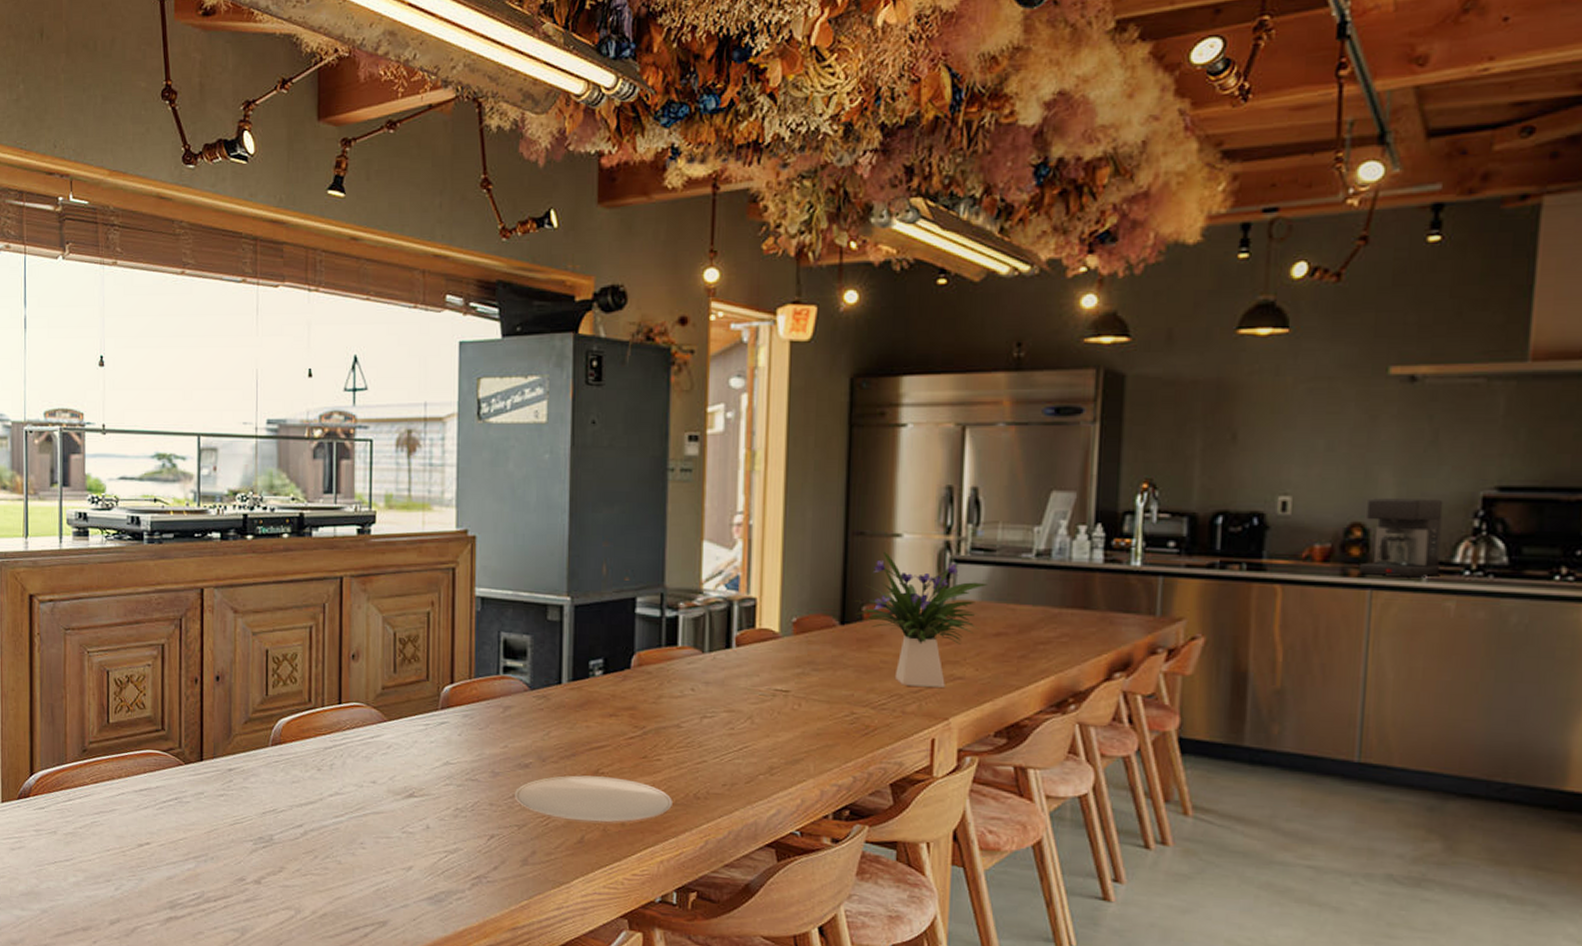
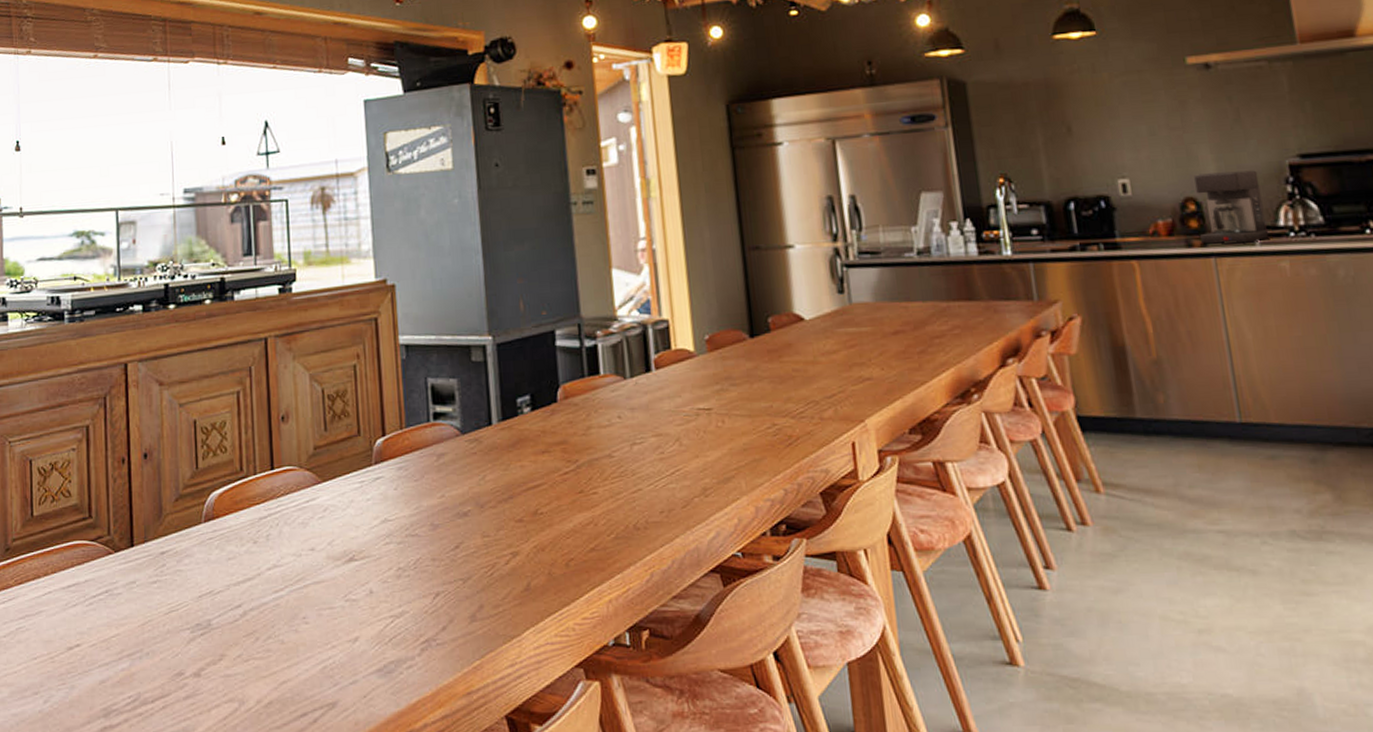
plate: present [514,775,672,824] -> none [455,516,614,569]
flower arrangement: present [853,552,987,687] -> none [758,264,878,392]

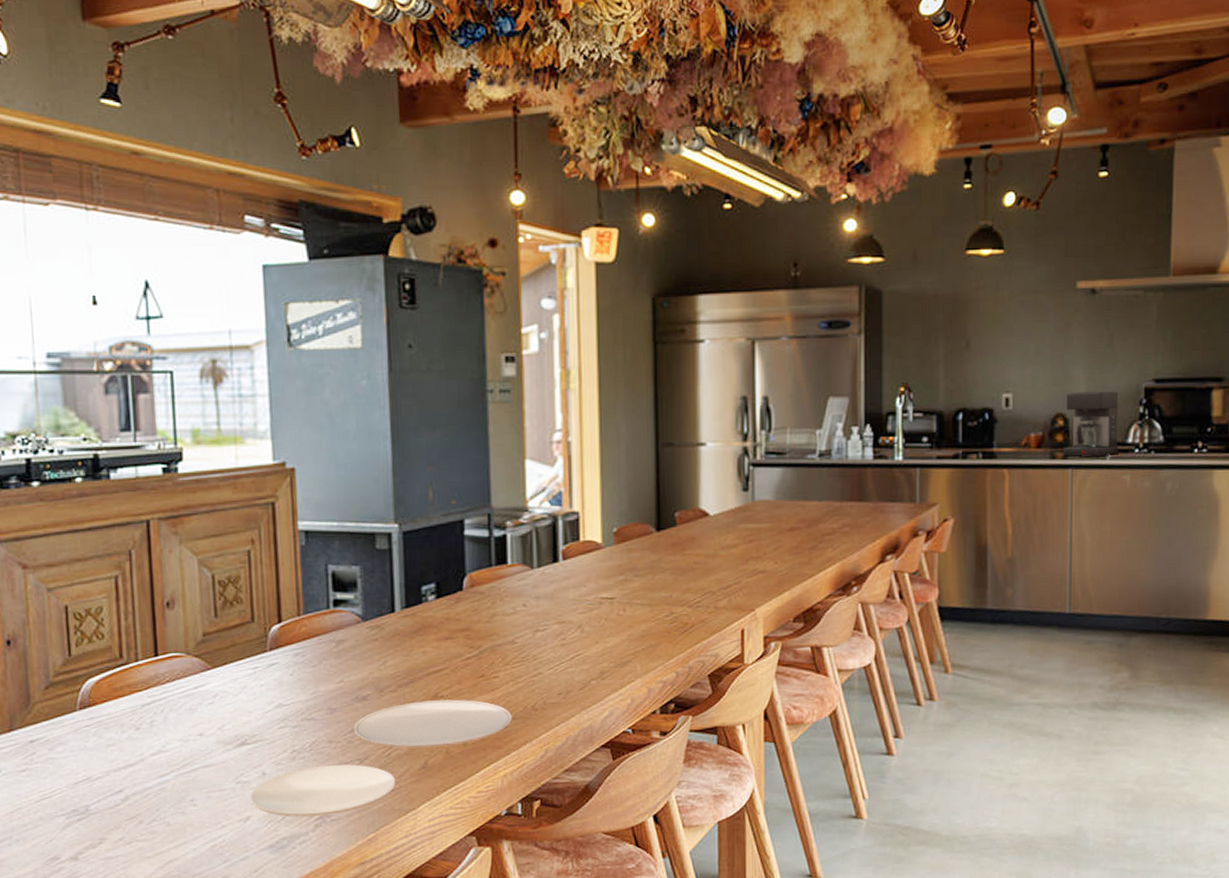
plate: none [358,584,500,640] -> present [250,764,396,817]
plate: none [455,516,614,569] -> present [353,699,512,749]

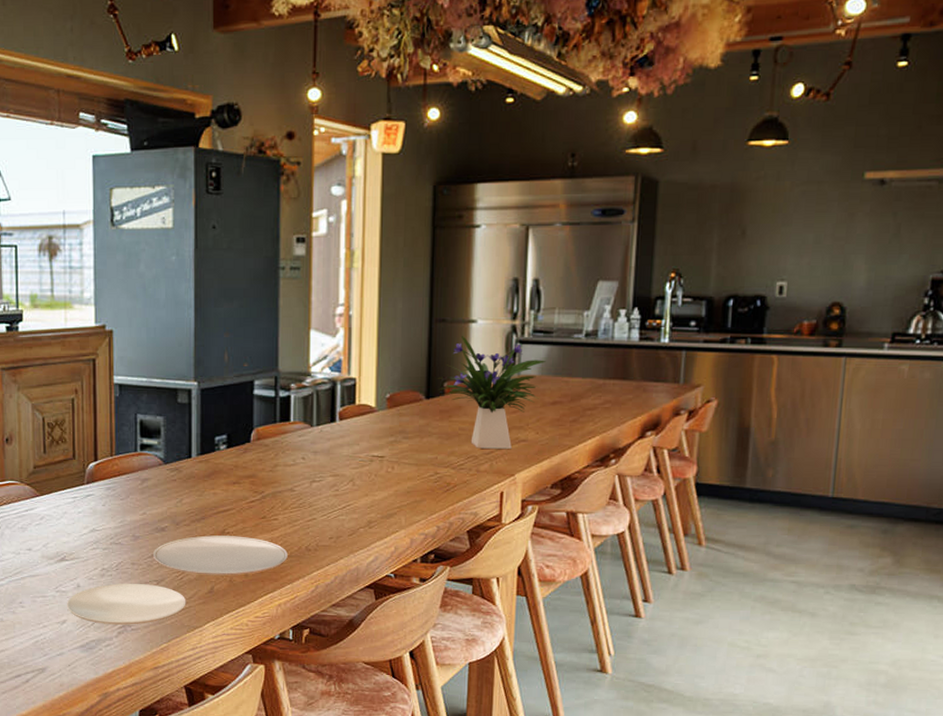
flower arrangement: none [666,461,780,583] -> present [436,336,546,449]
coffee maker: present [1063,391,1119,457] -> none [837,282,902,346]

